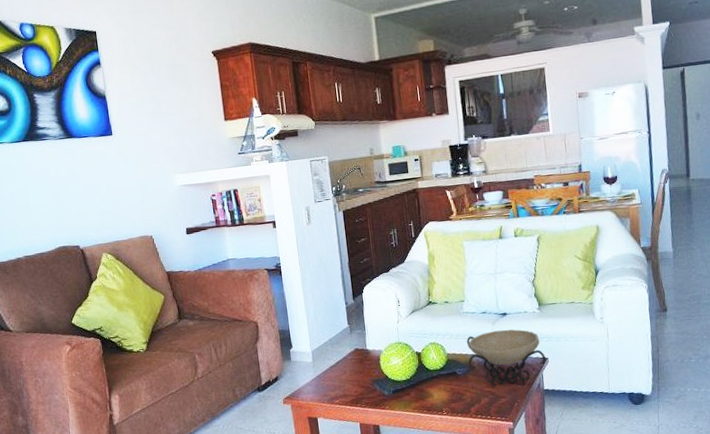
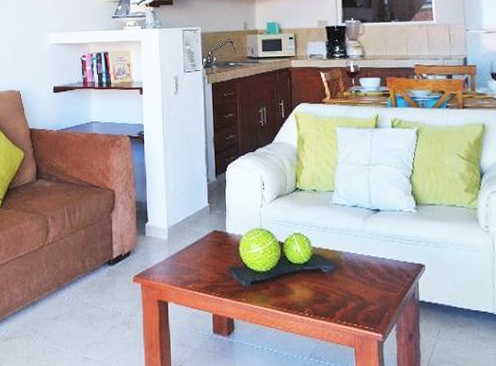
decorative bowl: present [466,329,547,388] -> none [334,227,423,293]

